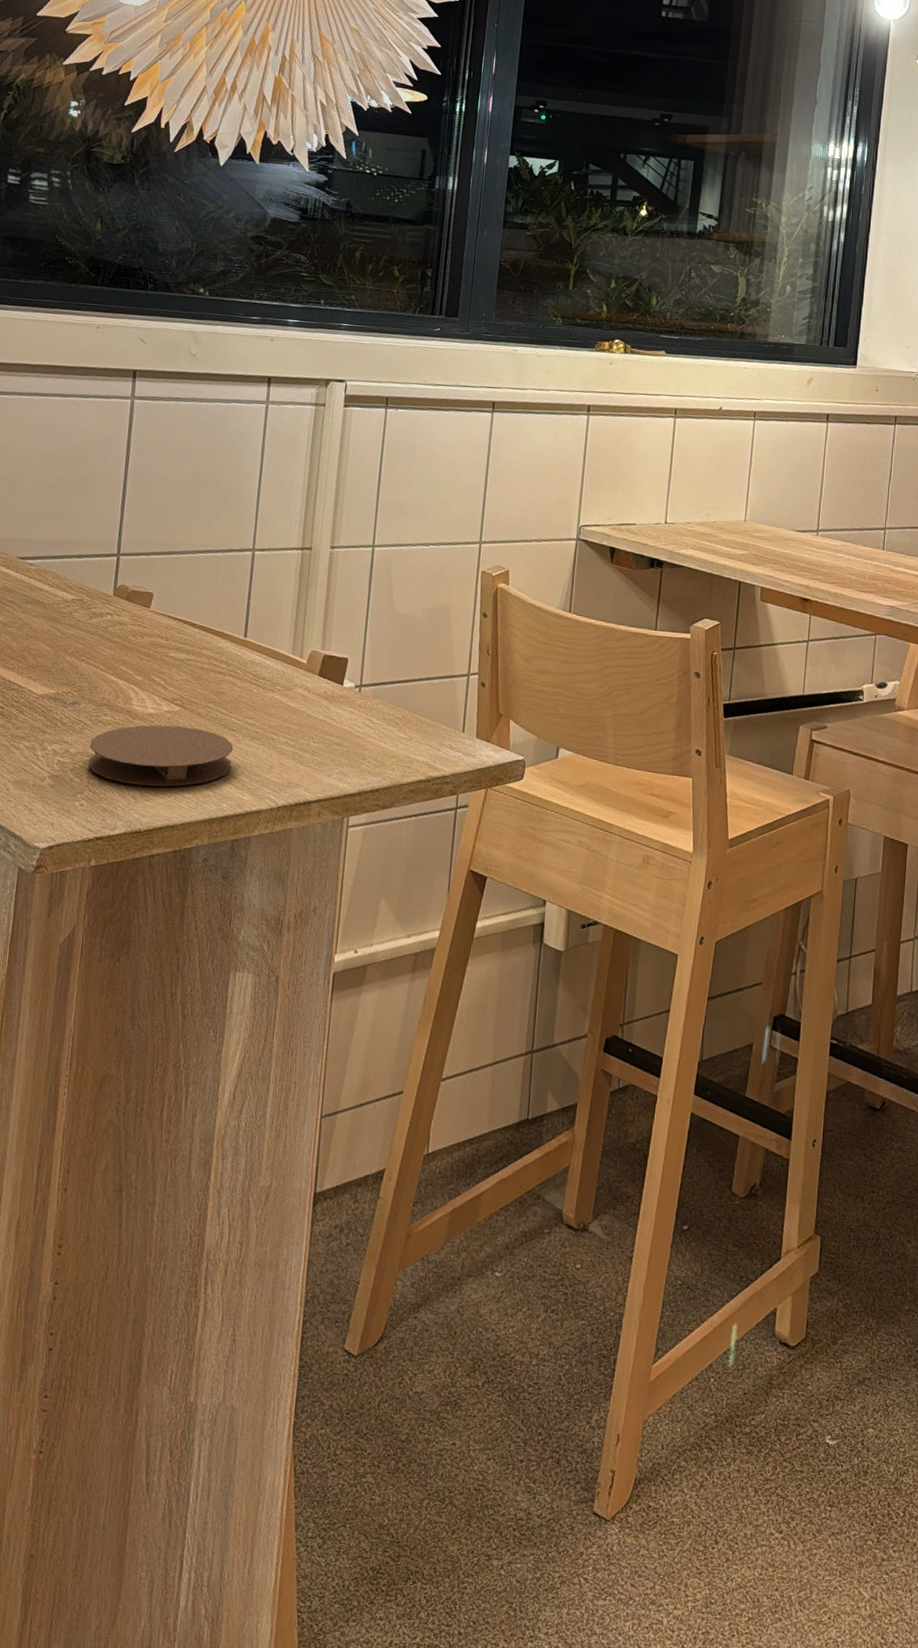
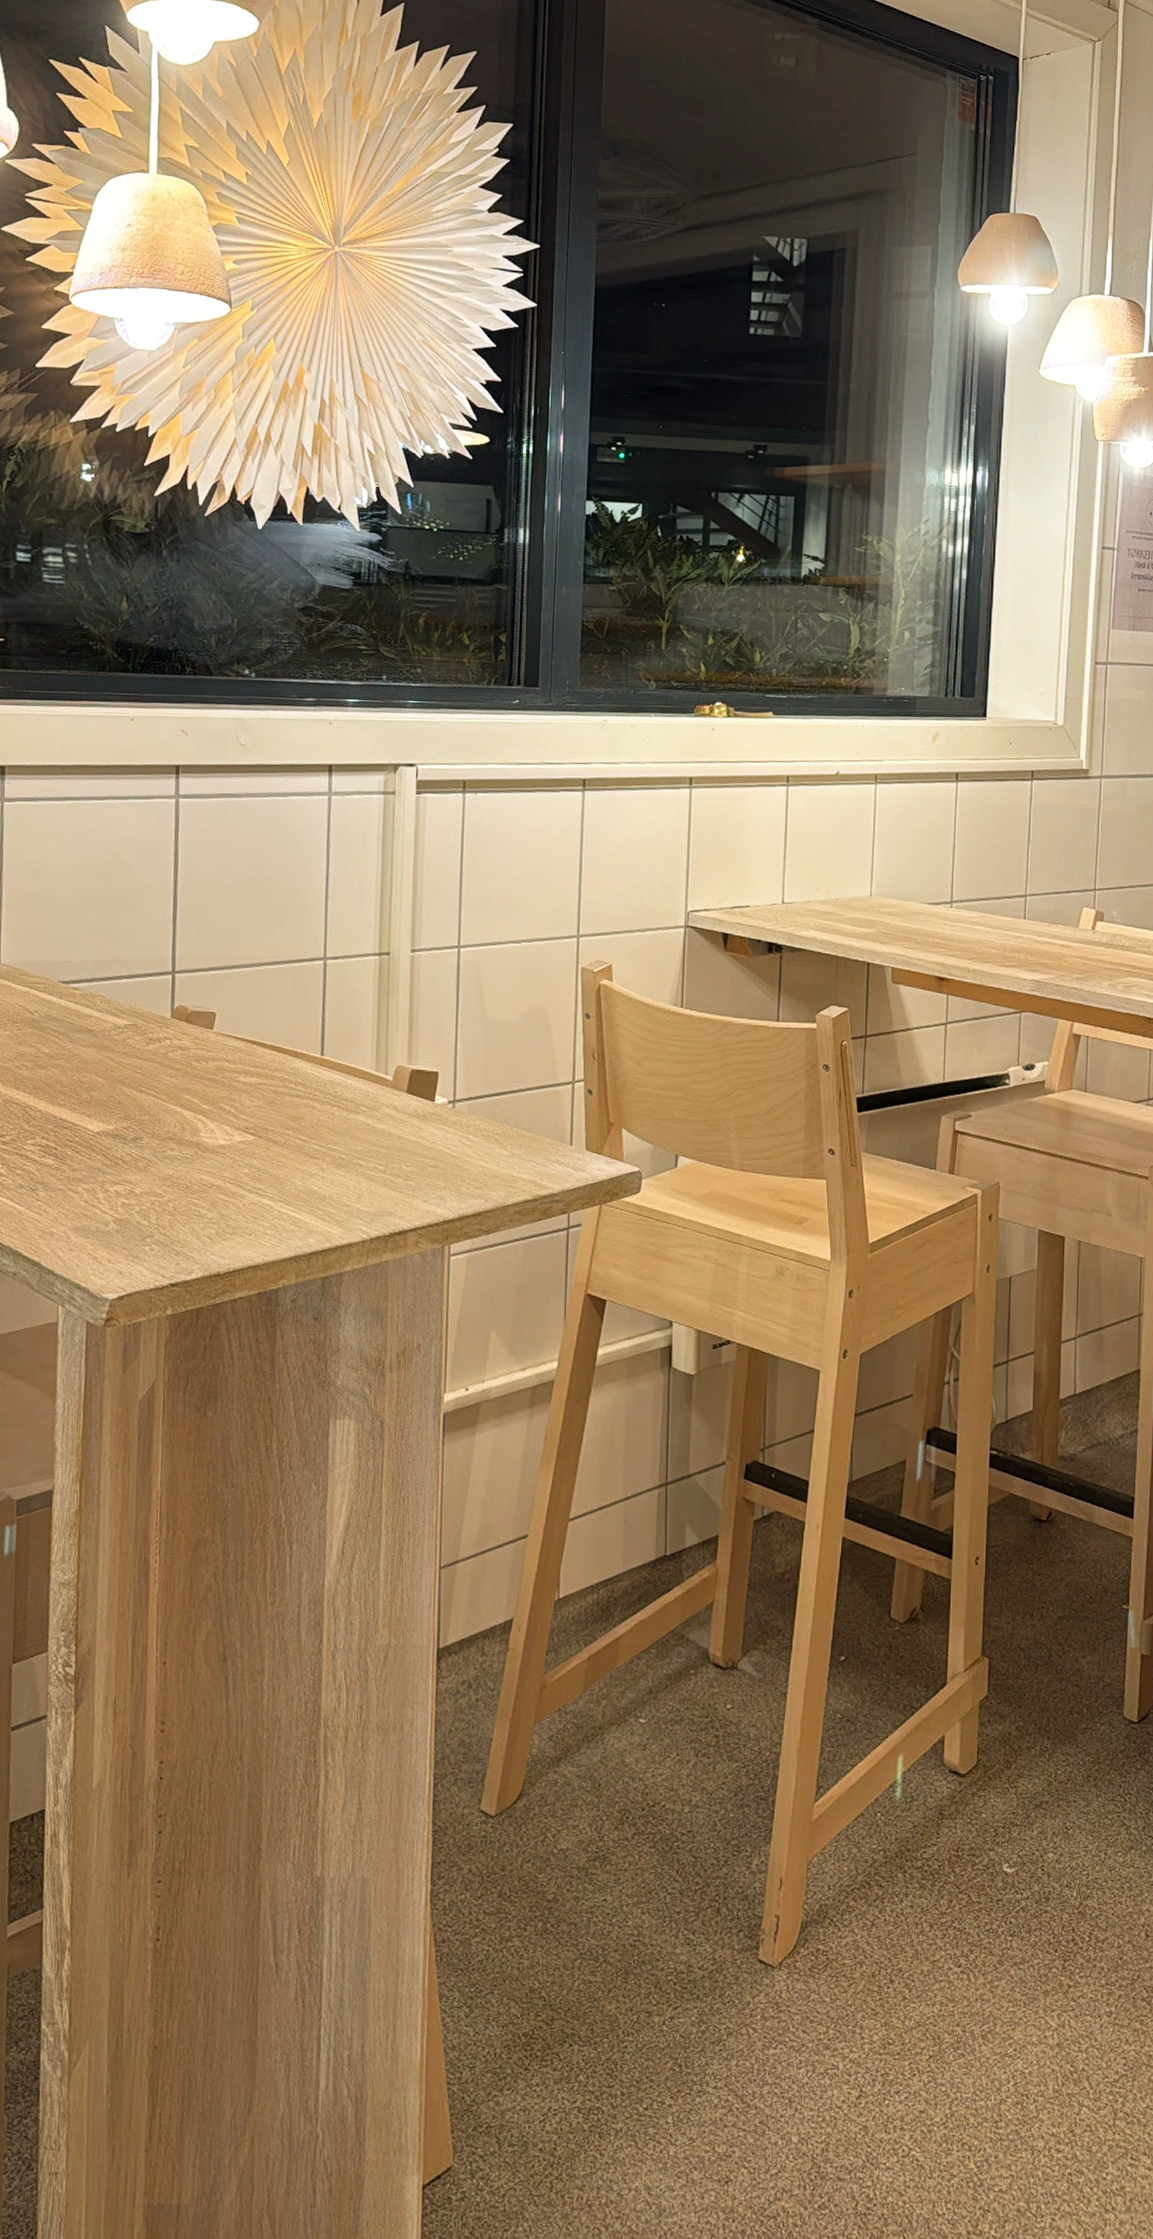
coaster: present [88,724,233,787] -> none [156,1157,317,1225]

